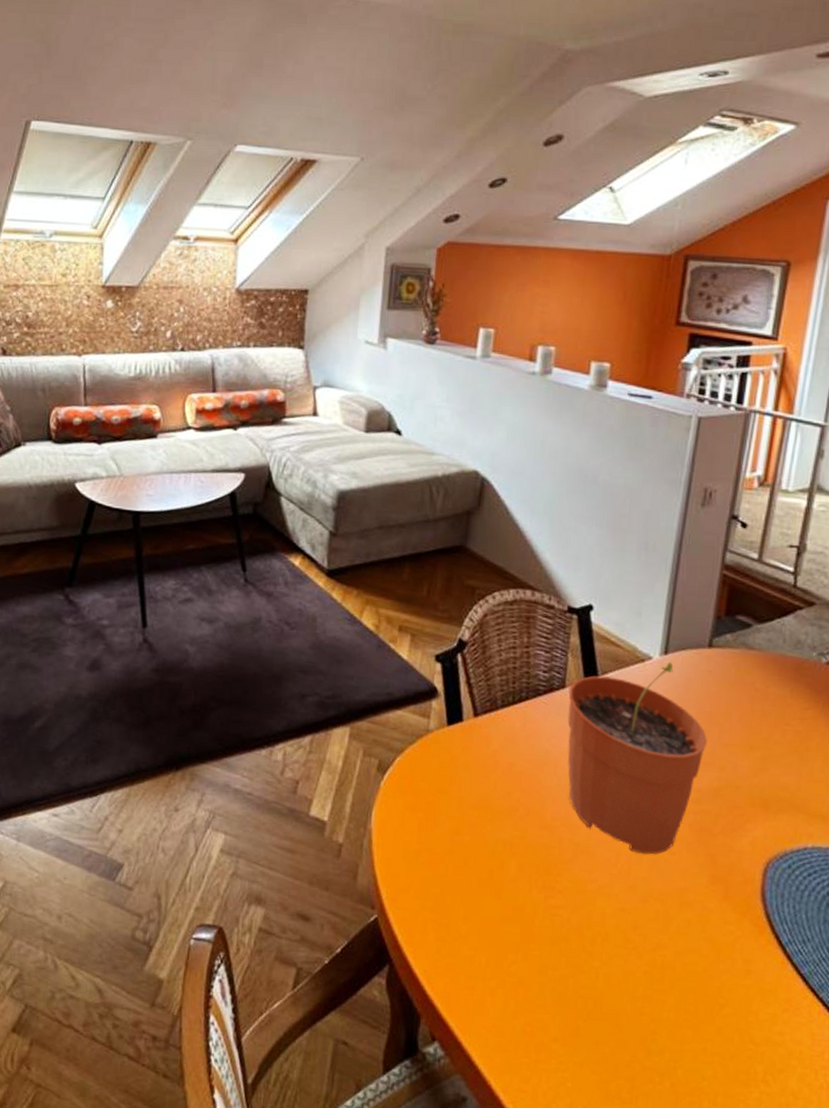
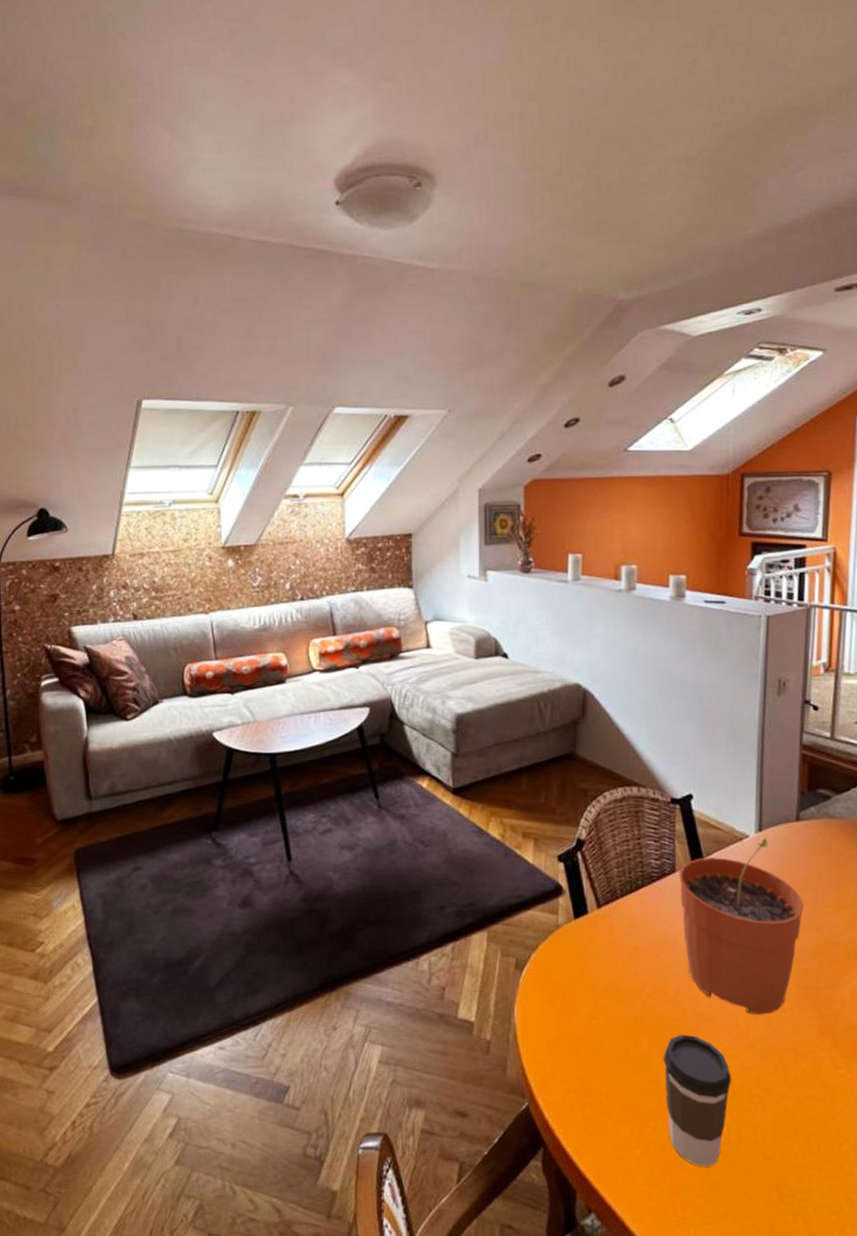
coffee cup: none [529,864,606,1010] -> present [663,1034,732,1167]

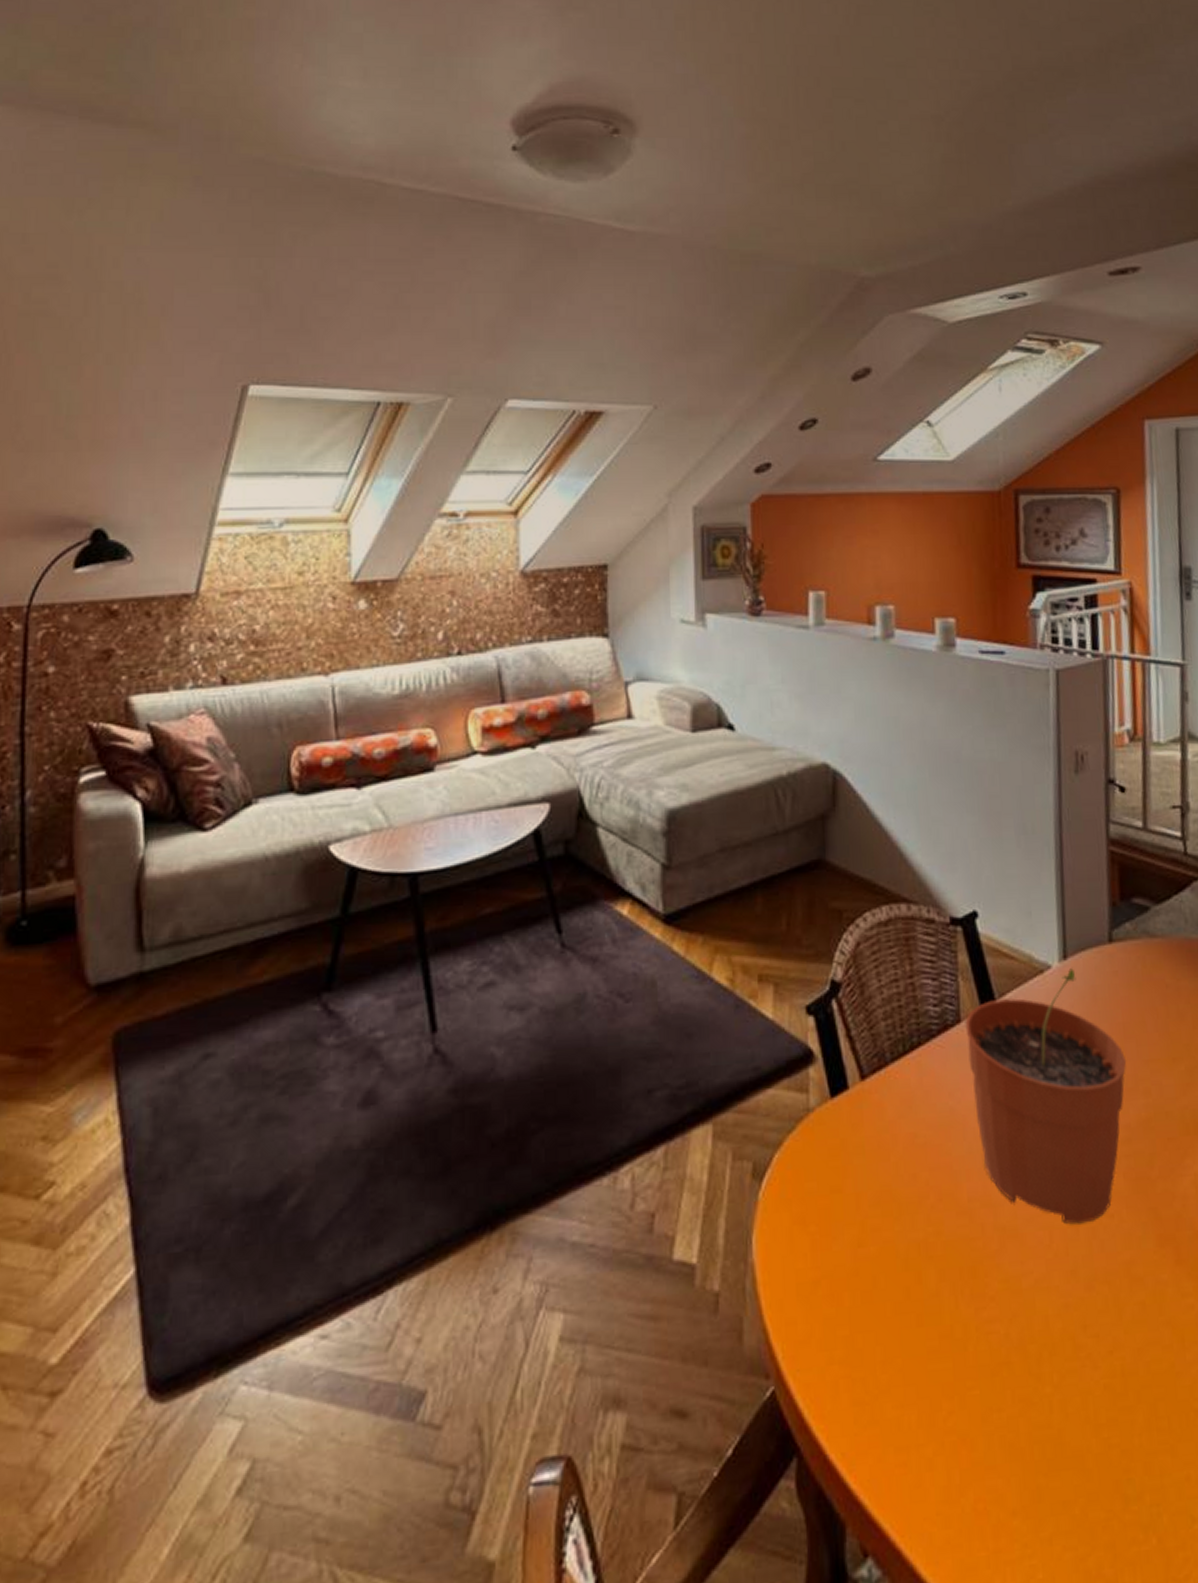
coffee cup: present [663,1034,732,1167] -> none [956,1261,1050,1466]

